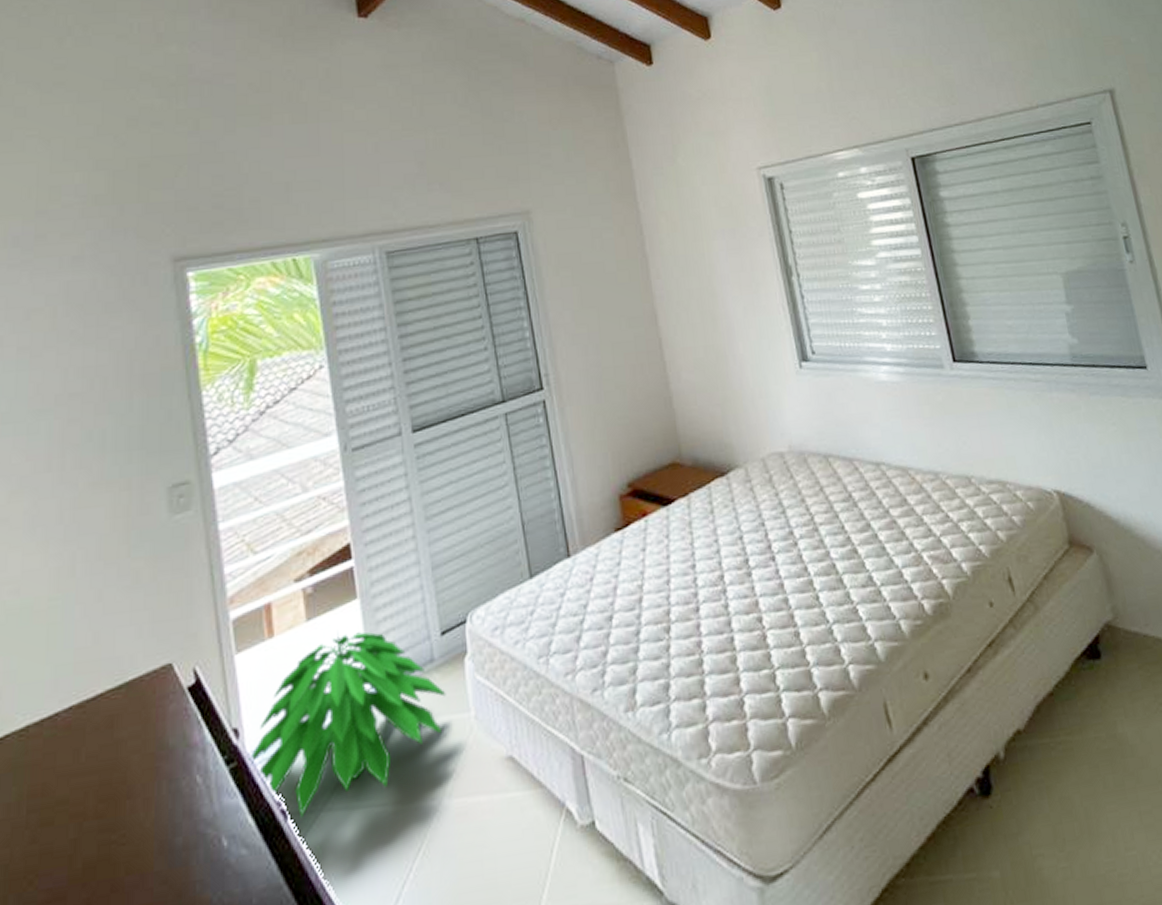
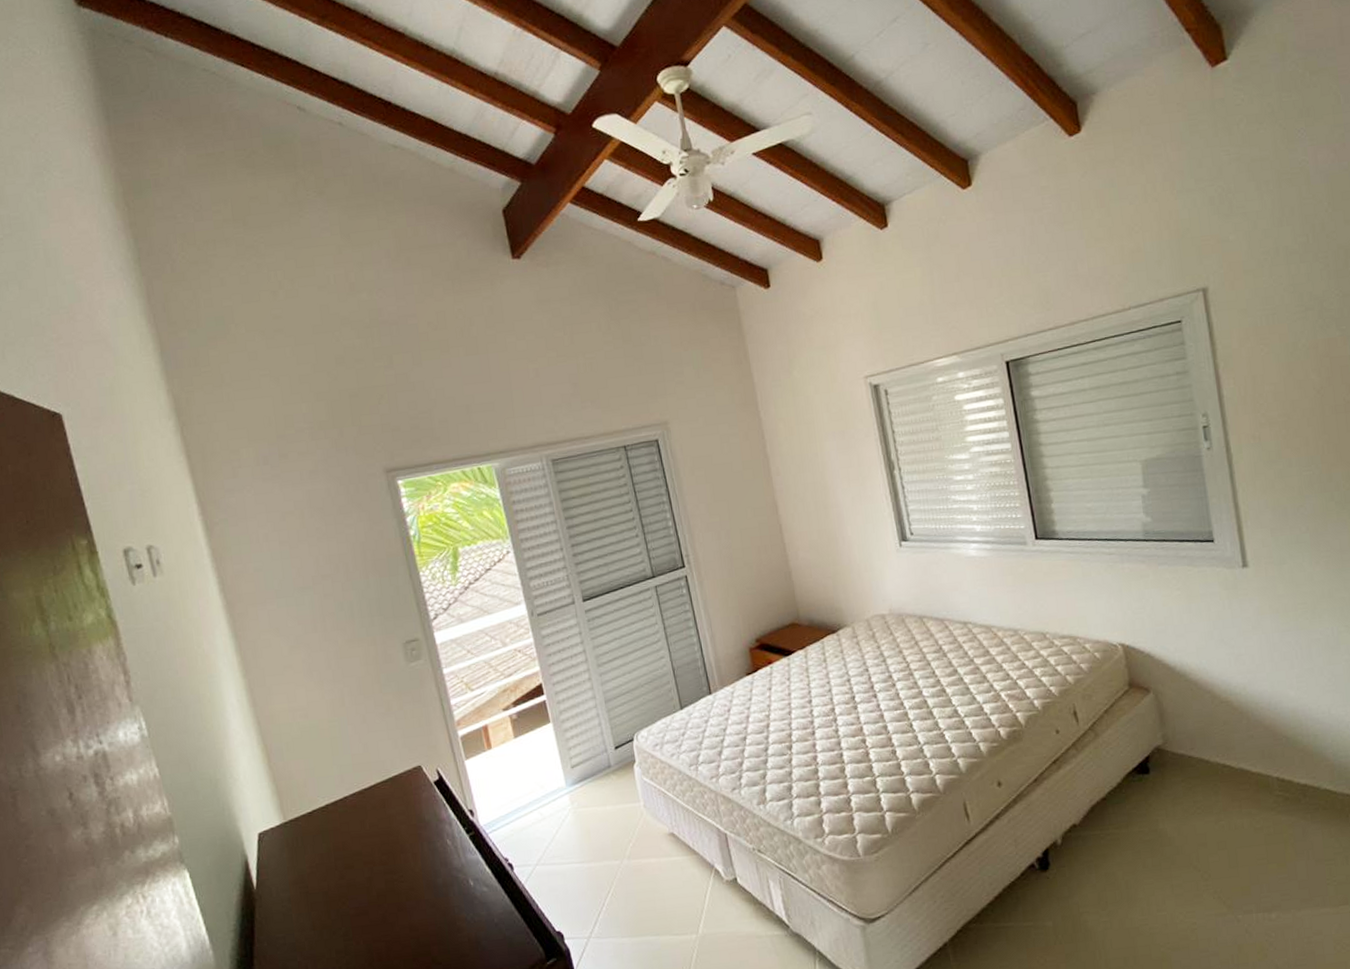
indoor plant: present [248,631,446,819] -> none [482,746,622,870]

